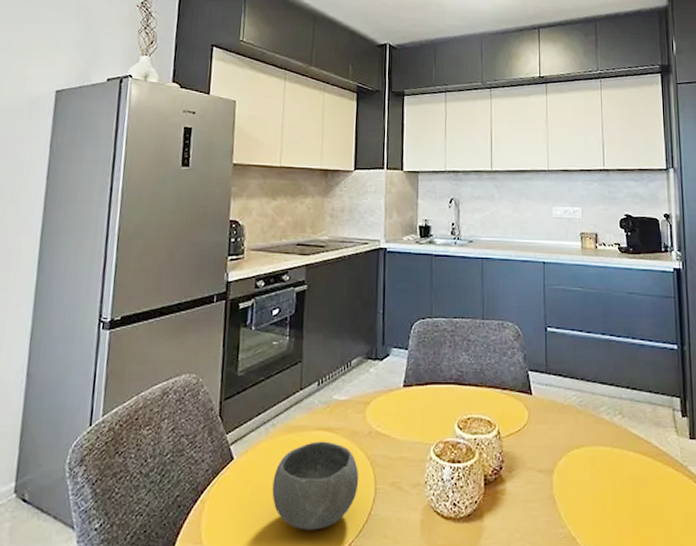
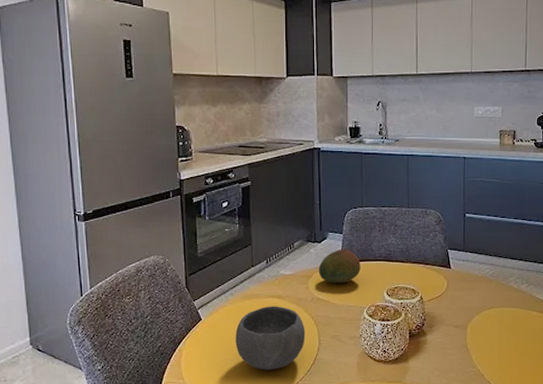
fruit: none [378,368,428,413] -> present [318,249,361,284]

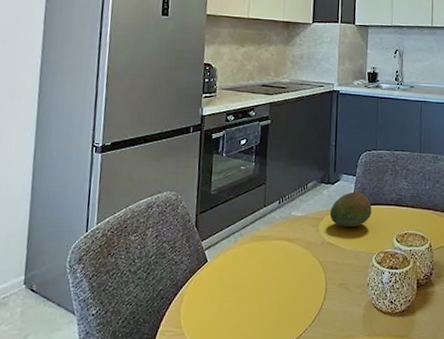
bowl: present [235,306,306,370] -> none [239,249,313,320]

